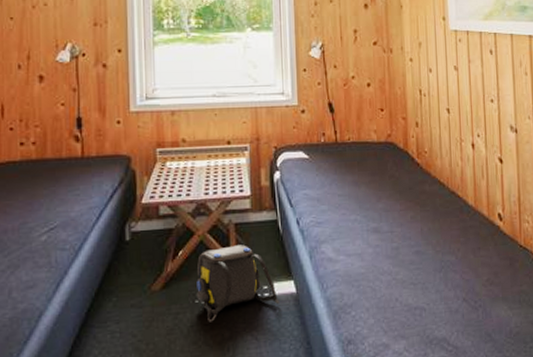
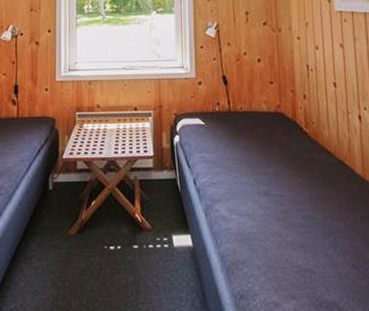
shoulder bag: present [197,245,279,322] -> none [106,199,177,267]

